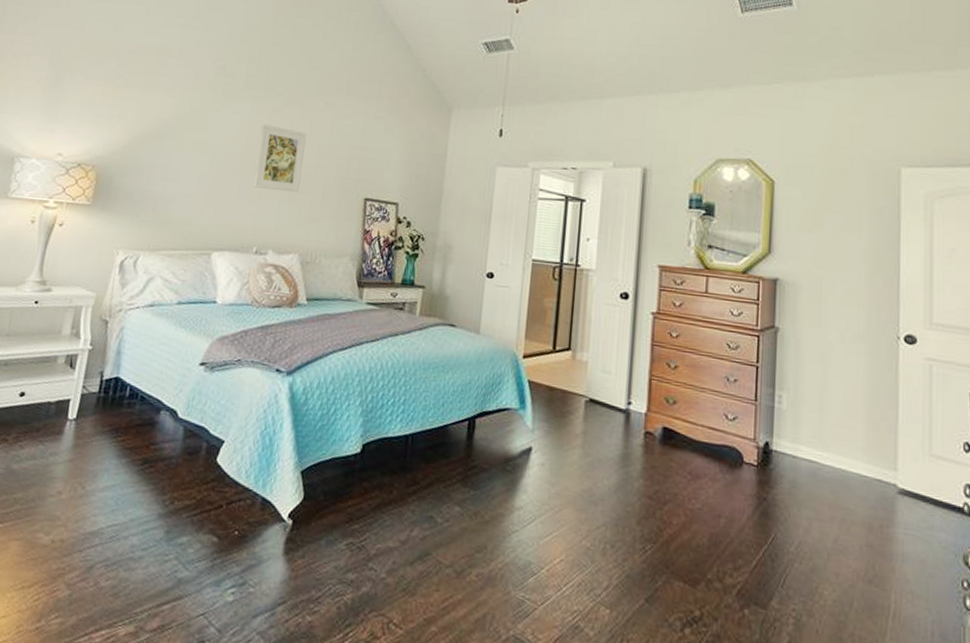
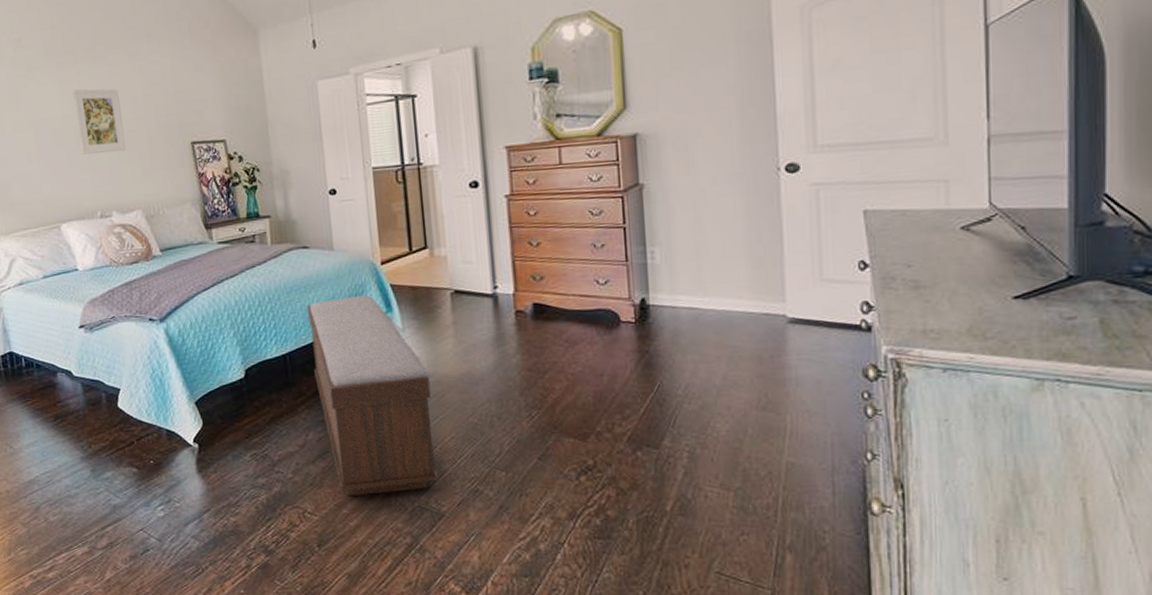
bench: none [433,384,552,616] -> present [306,295,439,497]

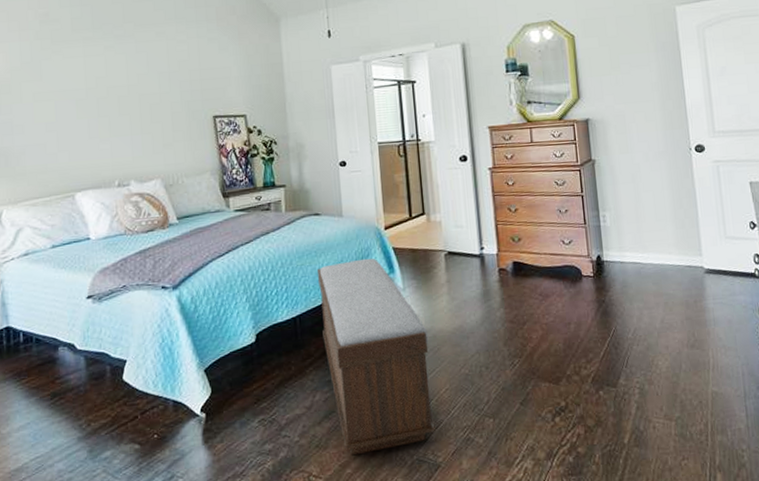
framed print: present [73,89,127,155] -> none [98,63,149,125]

